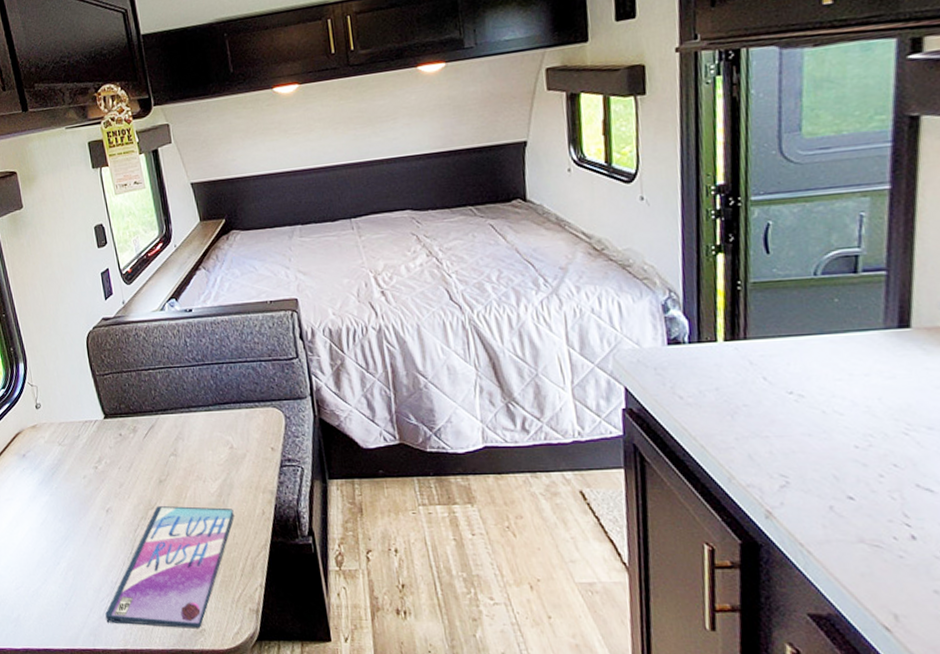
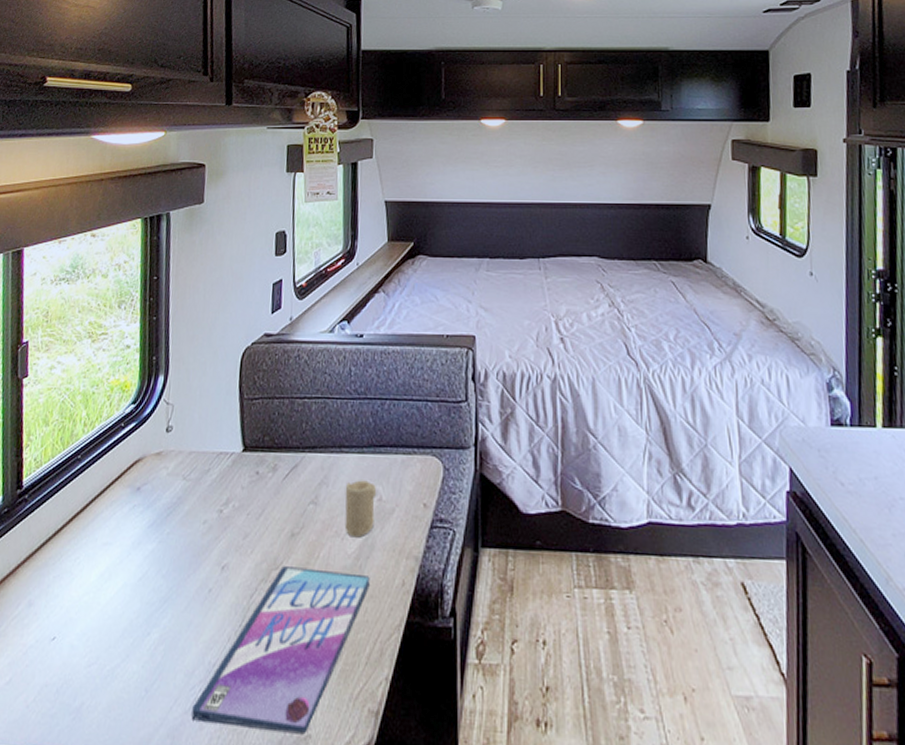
candle: none [199,433,230,480] -> present [344,480,377,538]

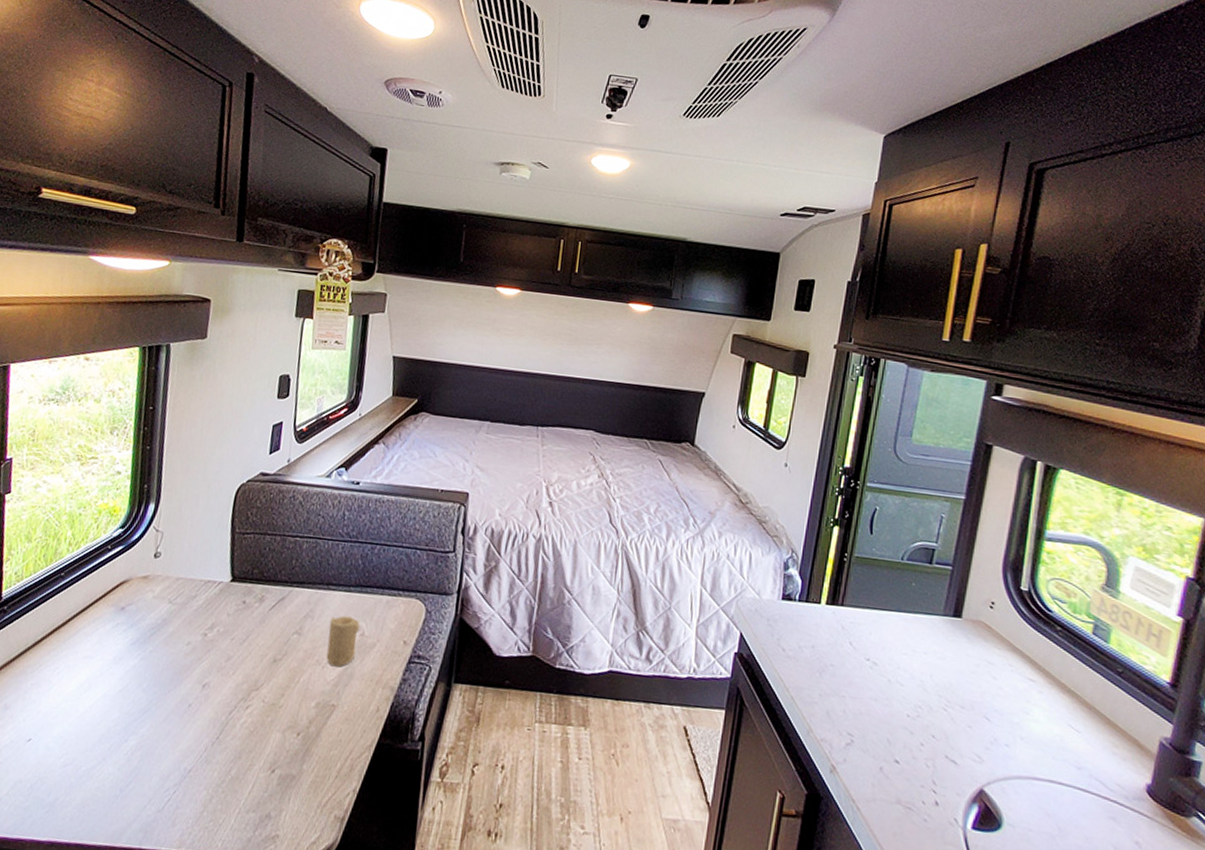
video game case: present [191,566,370,735] -> none [164,688,347,835]

